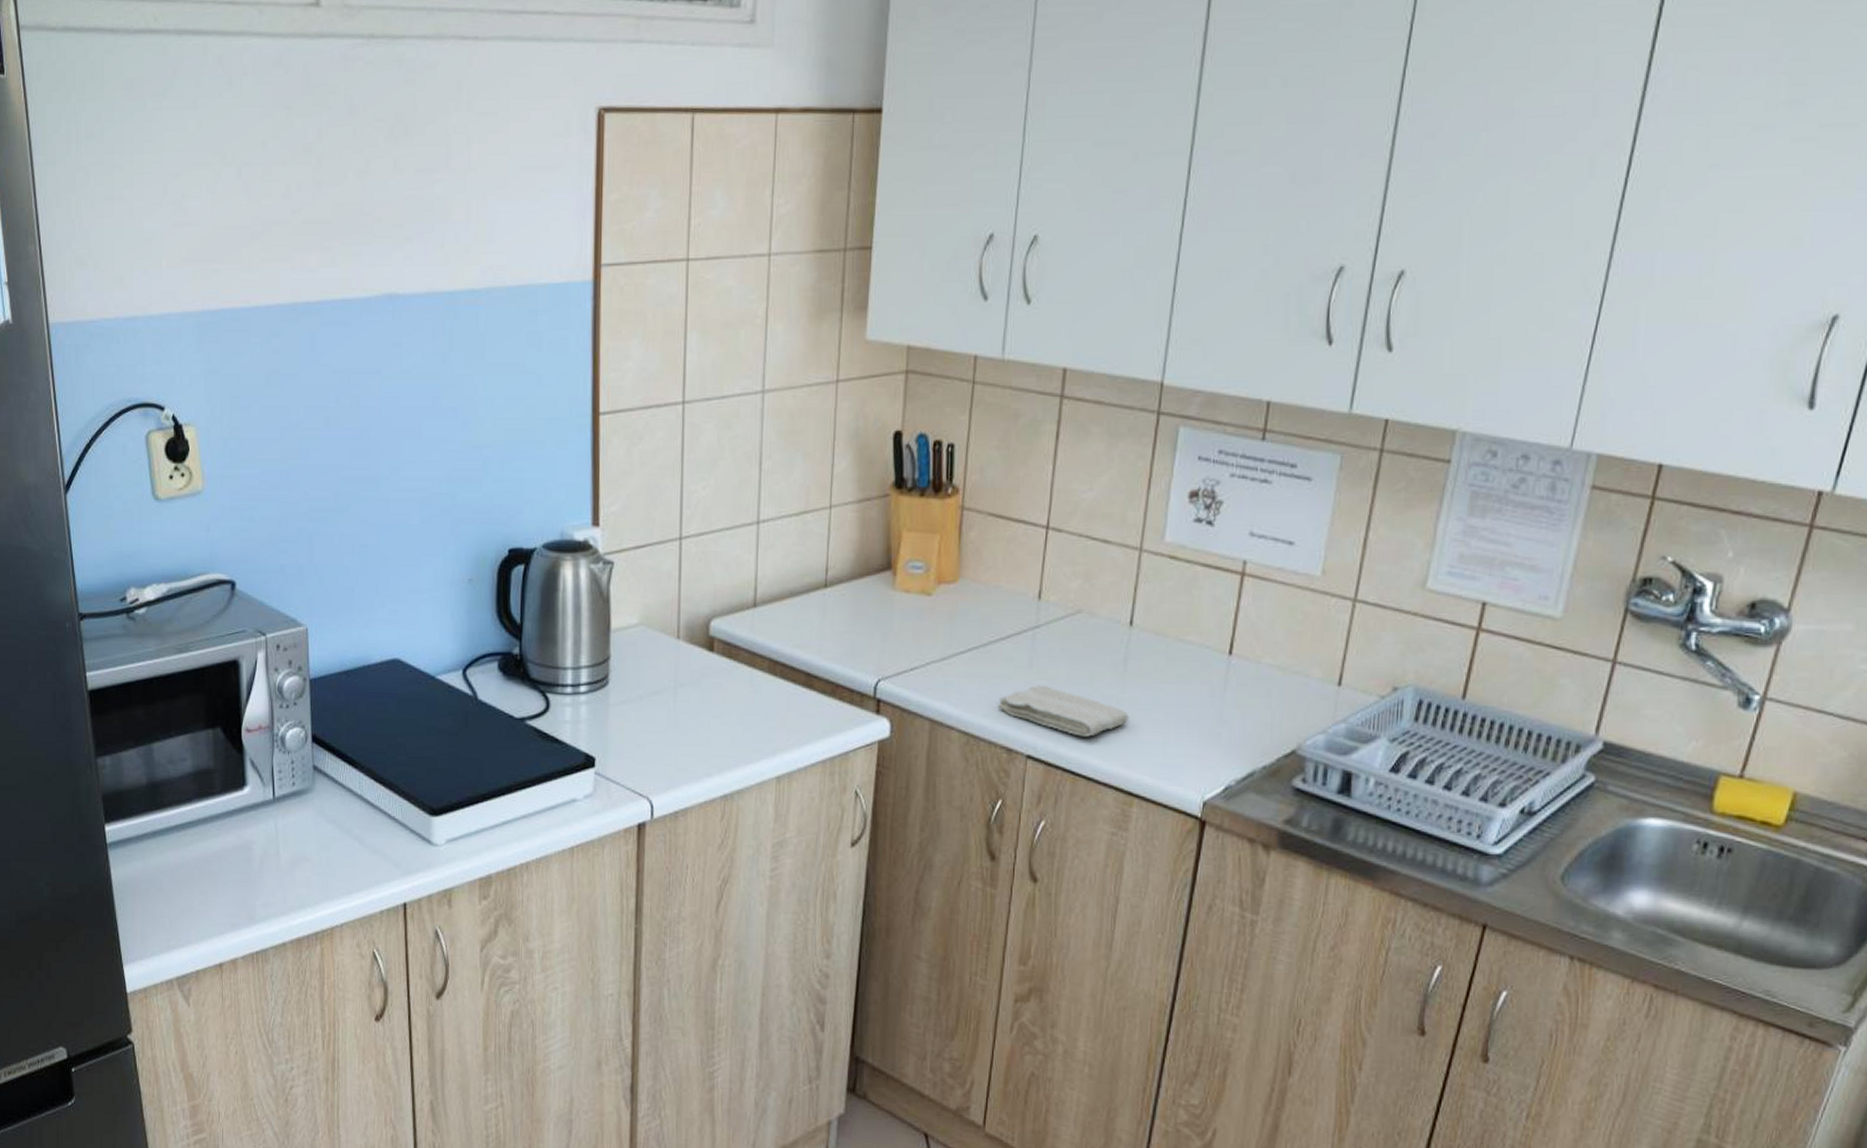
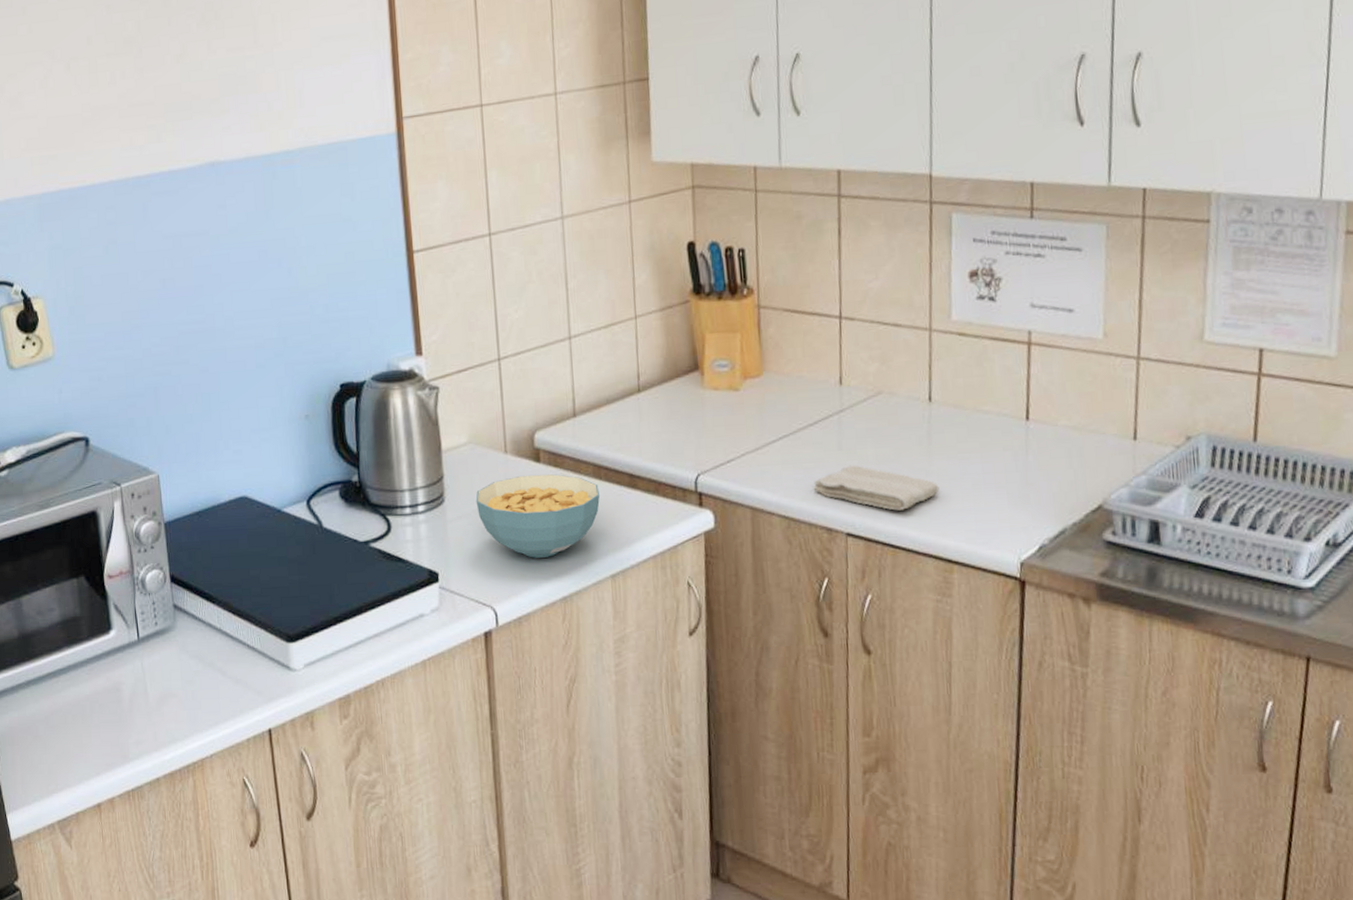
cereal bowl: none [641,663,773,752] -> present [475,474,600,558]

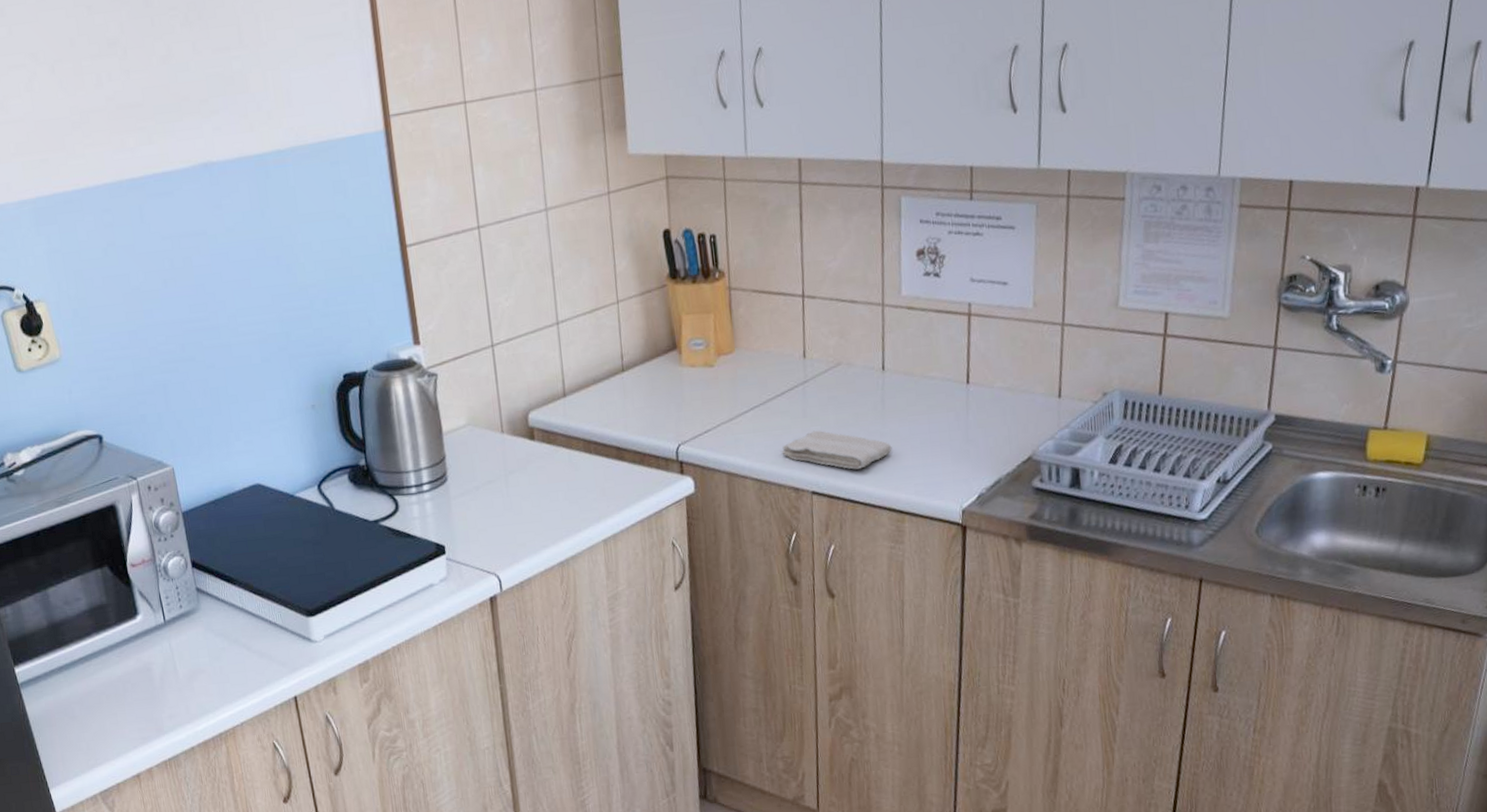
cereal bowl: present [475,474,600,558] -> none [476,450,591,528]

